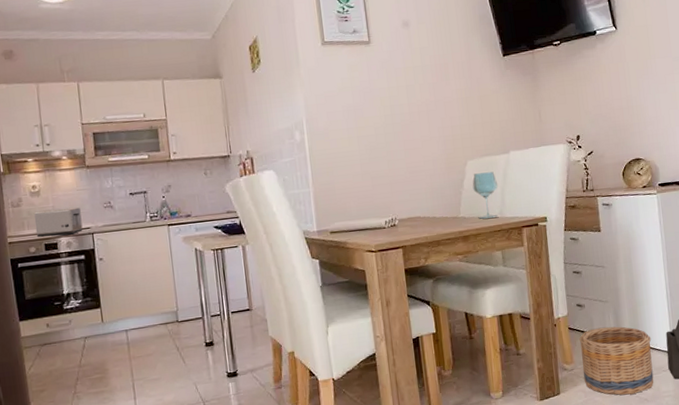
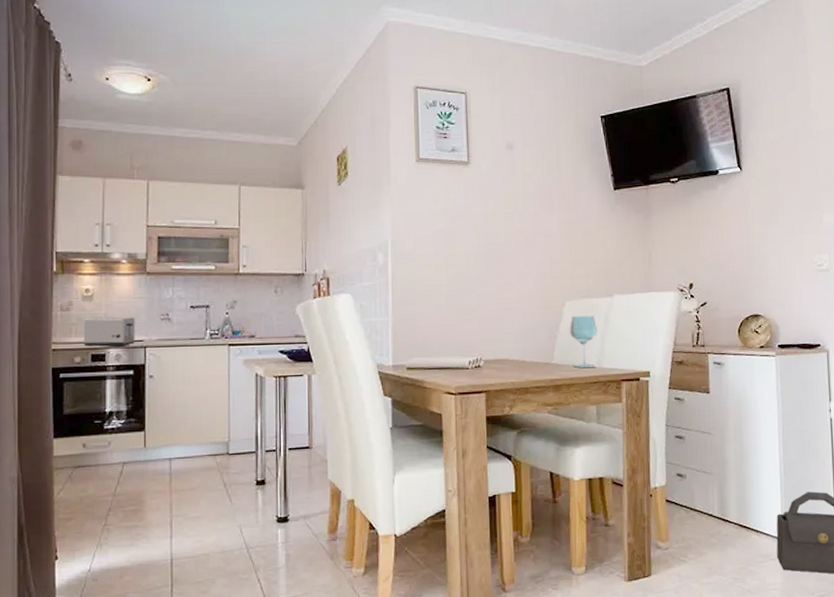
basket: present [579,326,654,395] -> none [677,502,760,584]

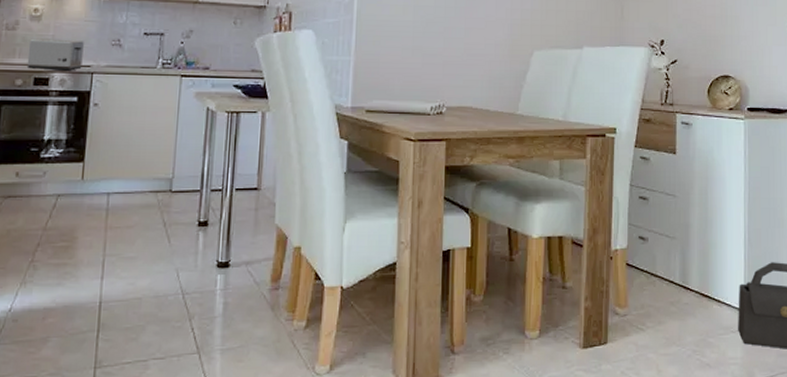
wine glass: present [569,316,597,368] -> none [536,67,565,120]

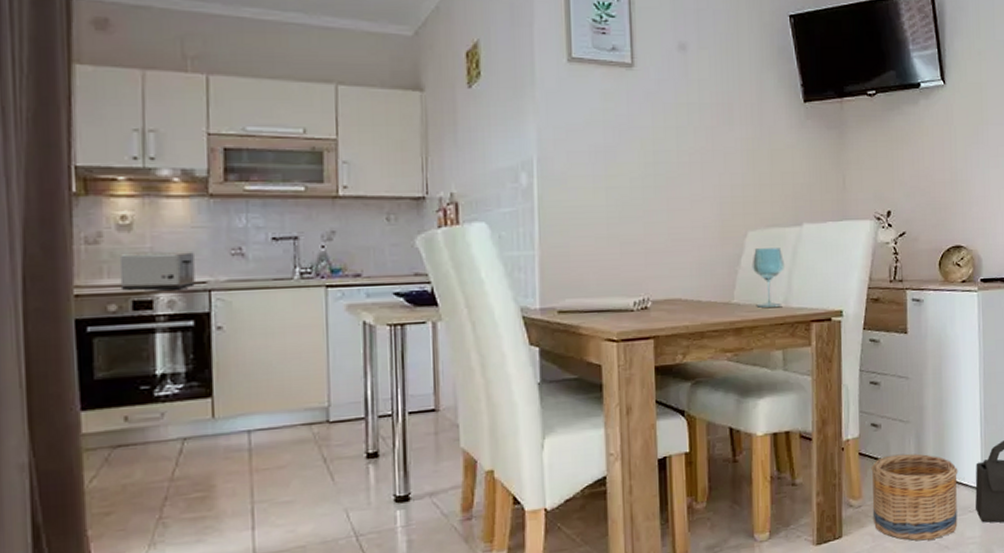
wine glass: none [536,67,565,120] -> present [752,248,784,308]
basket: none [637,268,722,356] -> present [871,453,958,541]

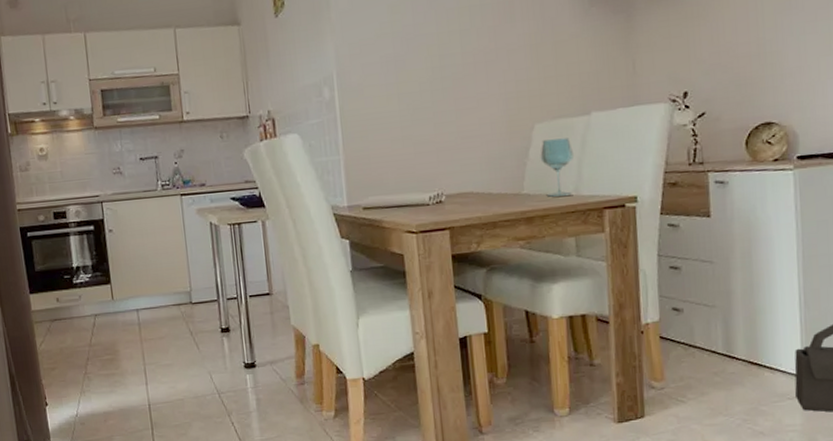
toaster: present [119,251,195,291] -> none [42,173,92,205]
basket: present [871,453,958,541] -> none [673,338,774,425]

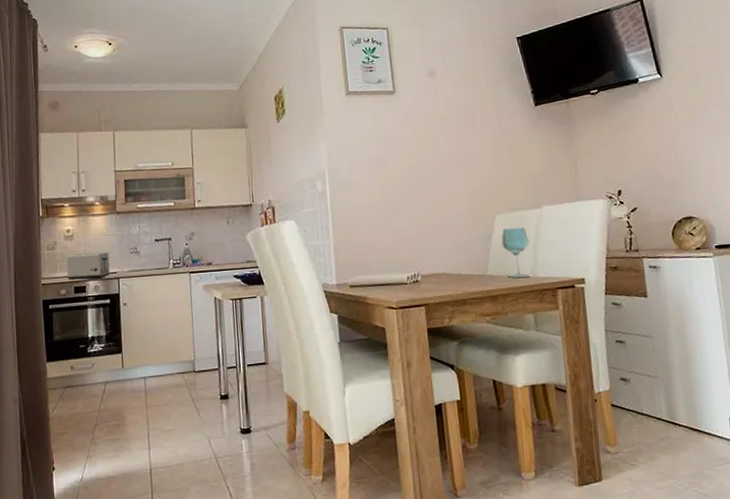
toaster: none [42,173,92,205] -> present [66,252,110,280]

